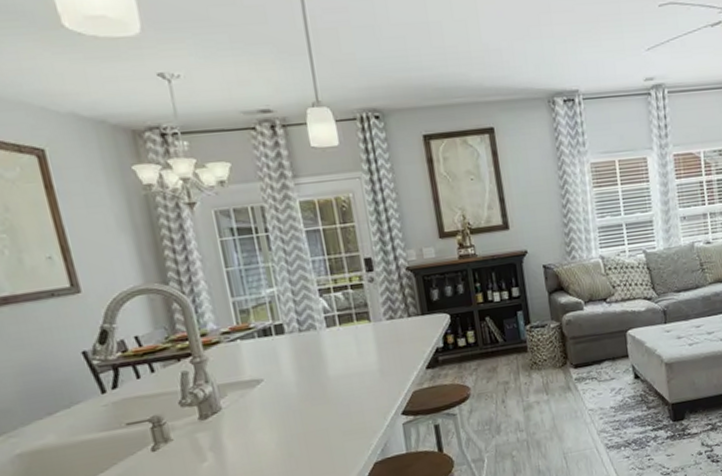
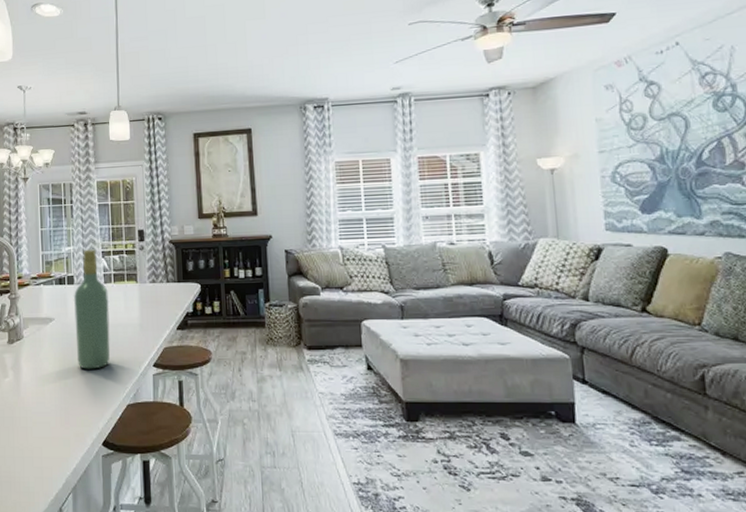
wine bottle: none [286,288,346,433] -> present [73,249,111,369]

